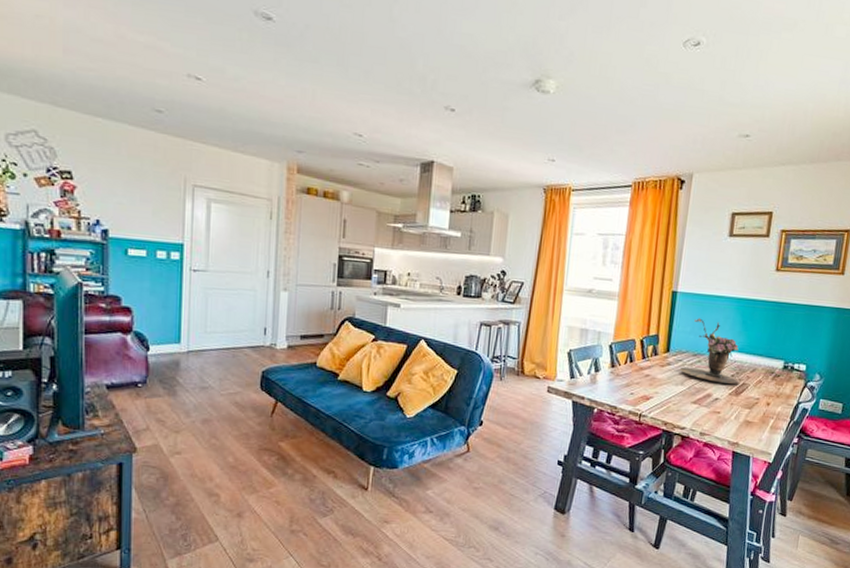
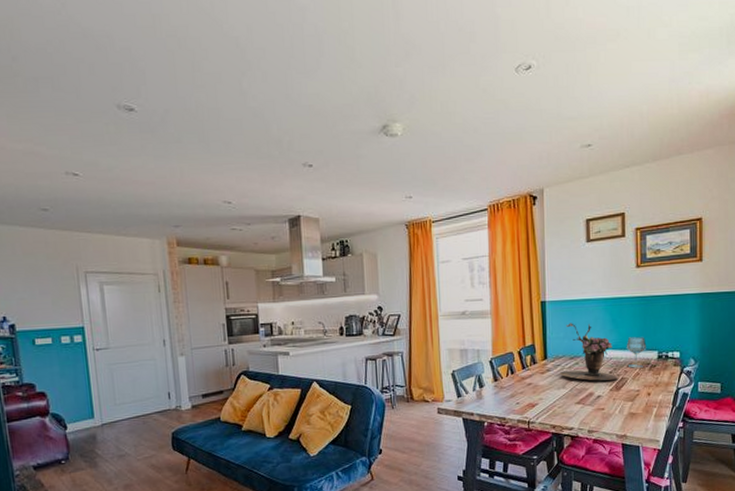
wine glass: none [751,342,774,377] -> present [626,336,647,369]

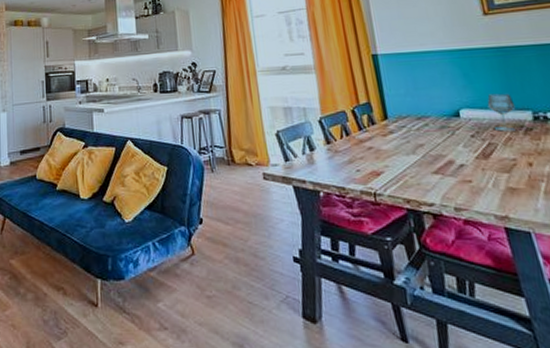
flower arrangement: present [559,323,618,381] -> none [405,78,484,146]

